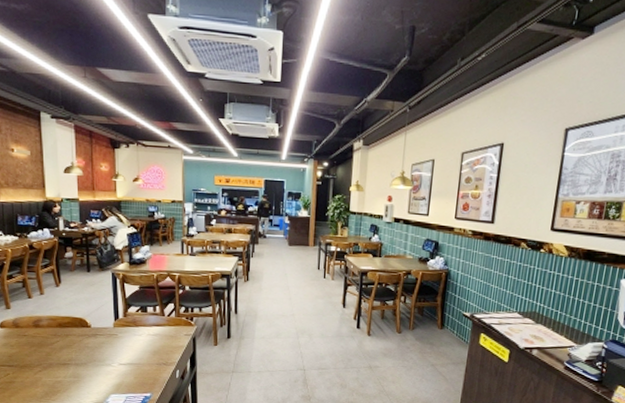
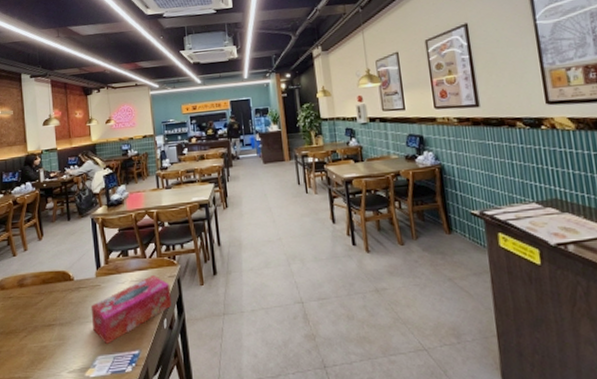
tissue box: none [106,332,185,385] -> present [90,275,172,344]

